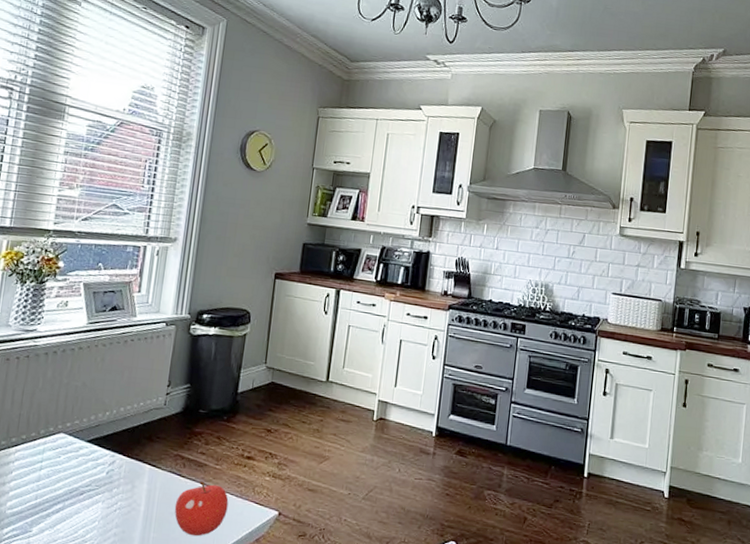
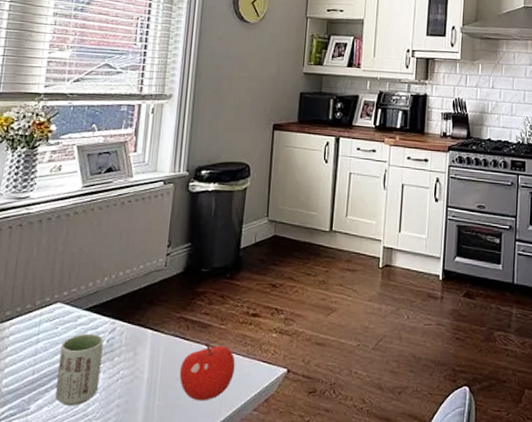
cup: none [56,464,104,532] -> present [55,333,104,406]

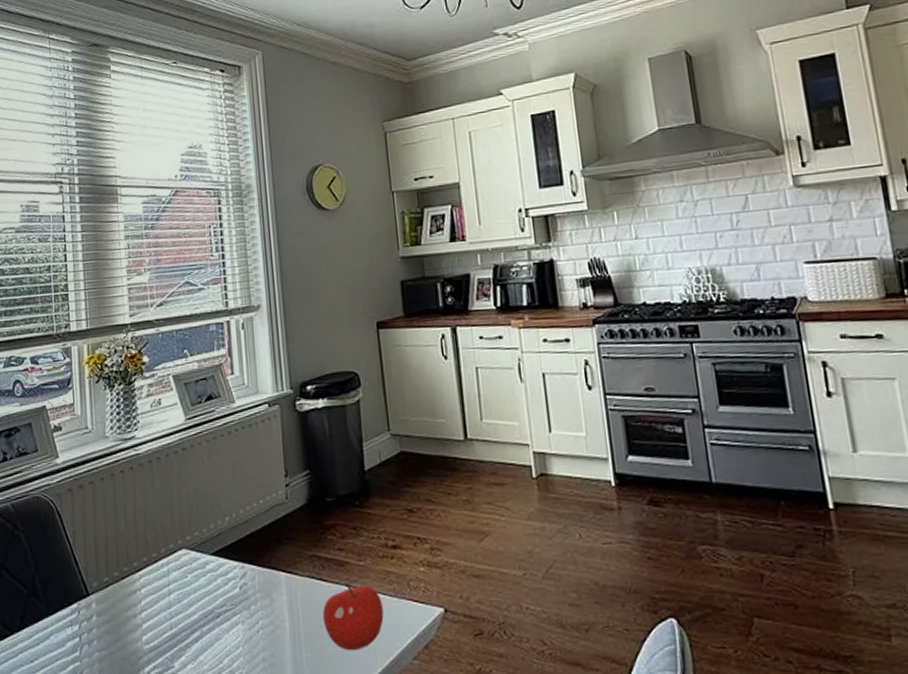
cup: present [55,333,104,406] -> none [194,580,240,662]

